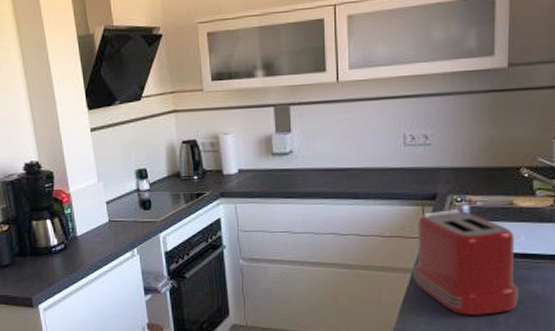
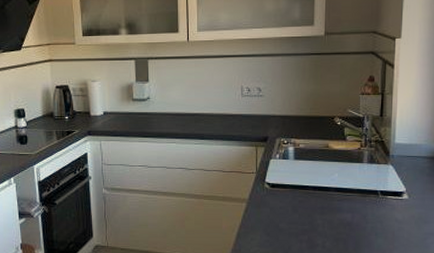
toaster: present [414,209,519,315] -> none [248,150,333,239]

